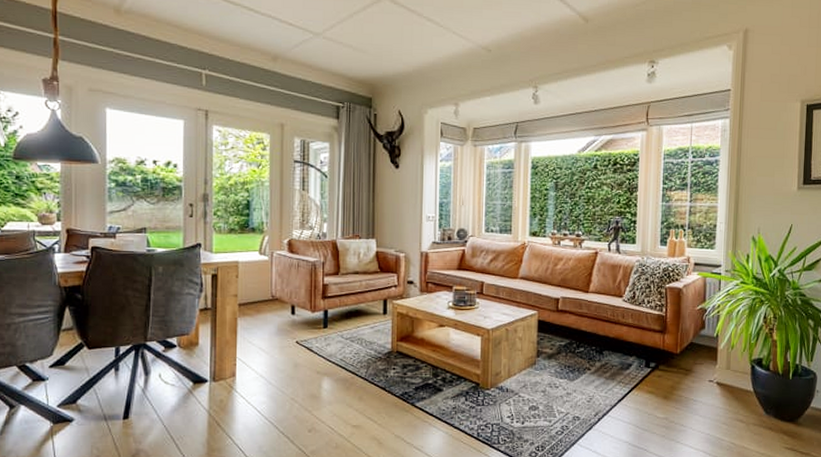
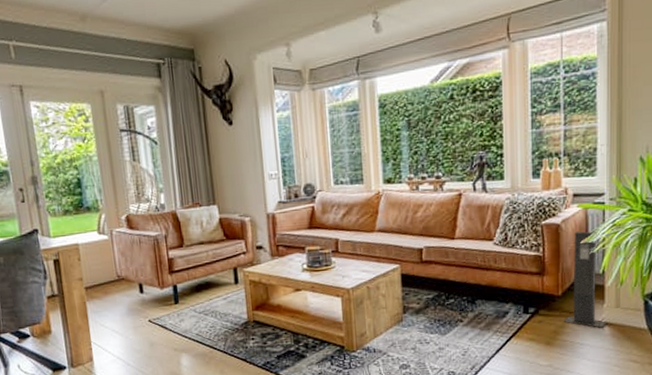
speaker: none [681,297,718,387] -> present [564,231,606,328]

